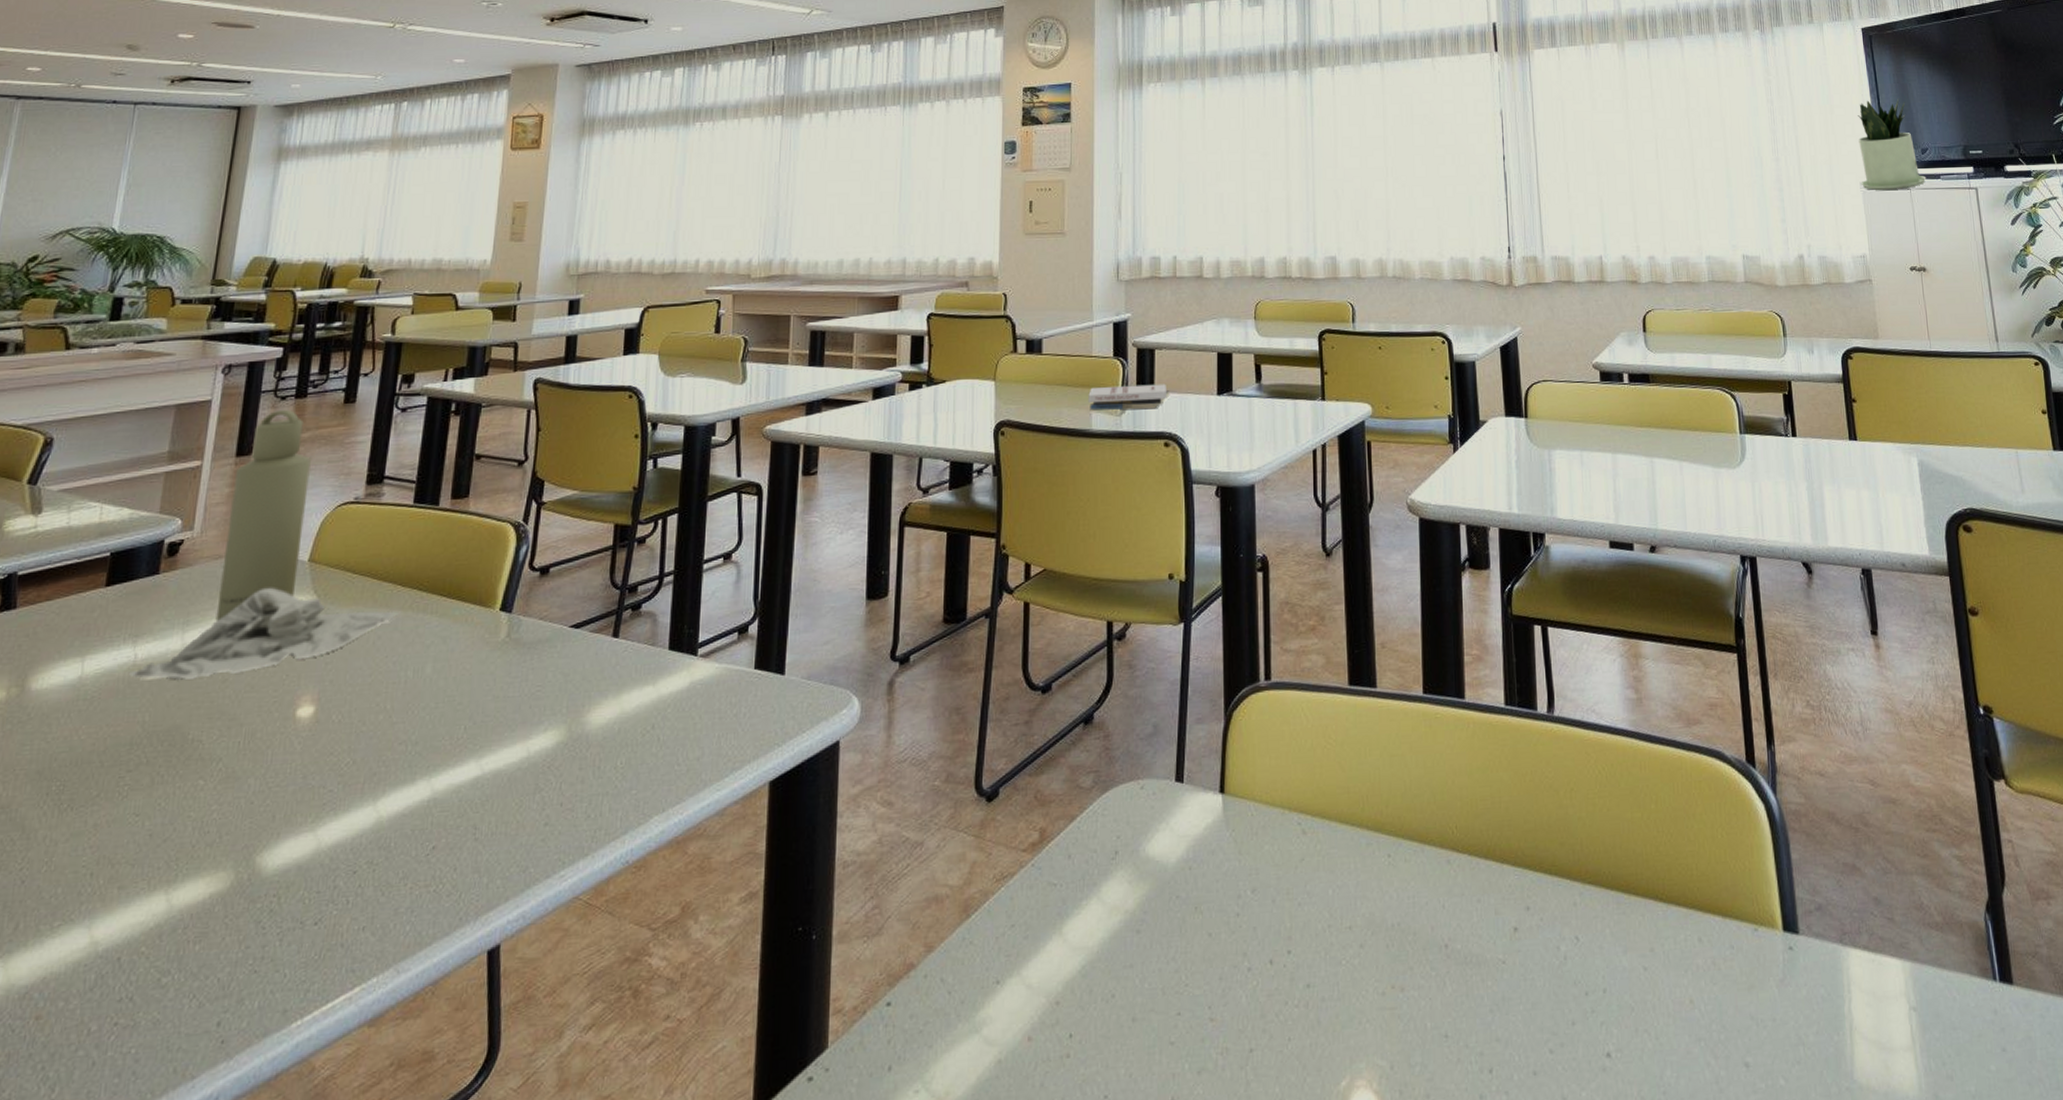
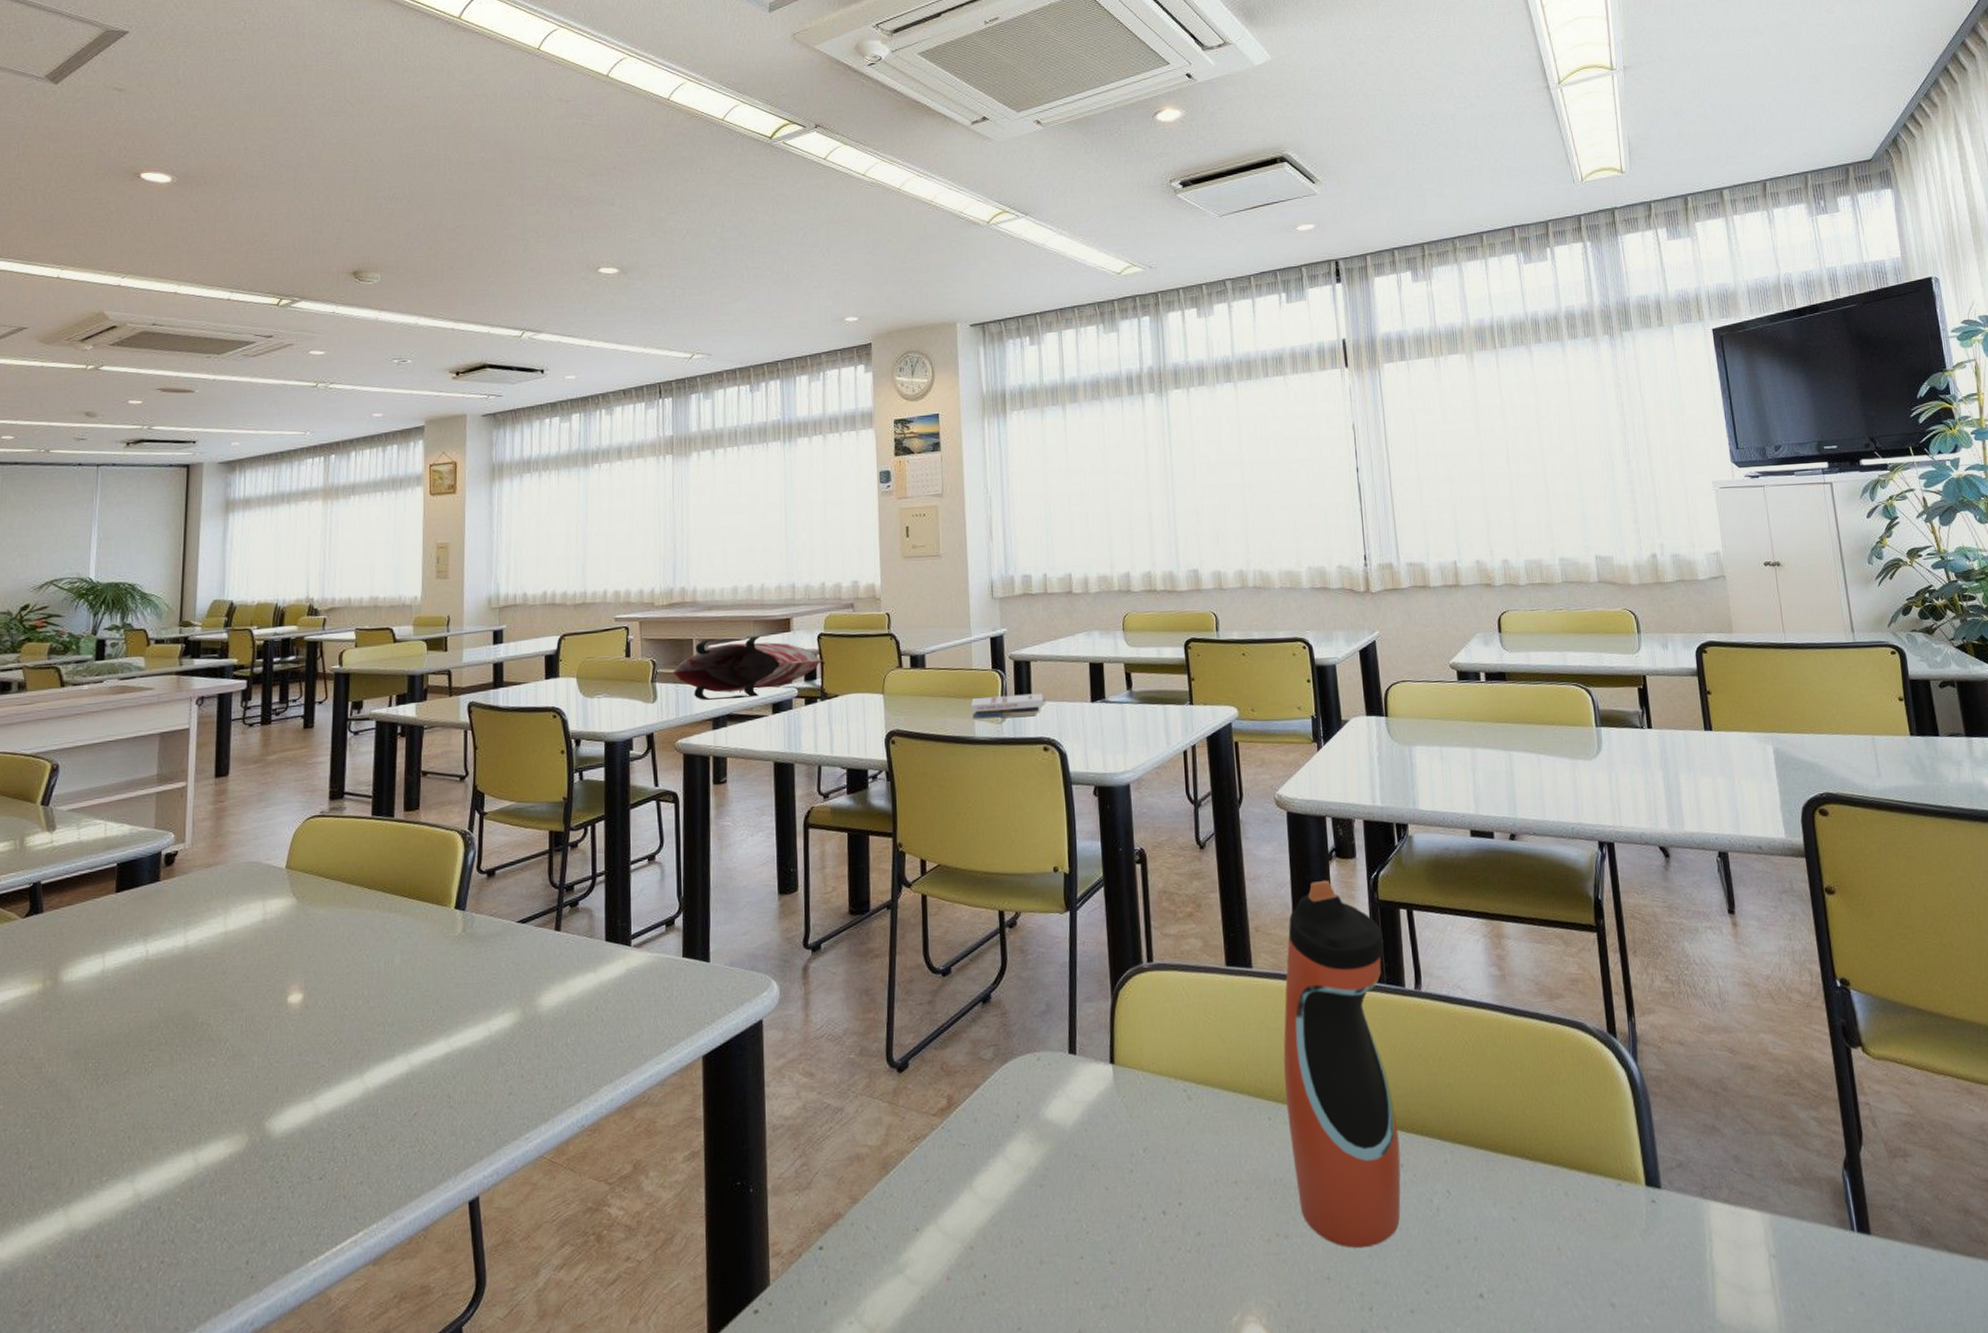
tissue: present [128,587,400,680] -> none [142,891,369,973]
bottle: present [215,409,311,621] -> none [211,735,280,921]
bag: none [766,313,931,383] -> present [673,635,822,700]
water bottle: none [1406,592,1527,1002] -> present [1283,880,1401,1248]
planter: present [1857,98,1927,190] -> none [1709,397,1780,488]

